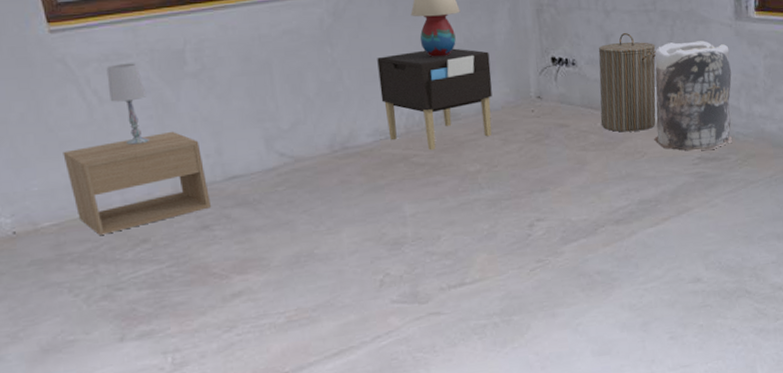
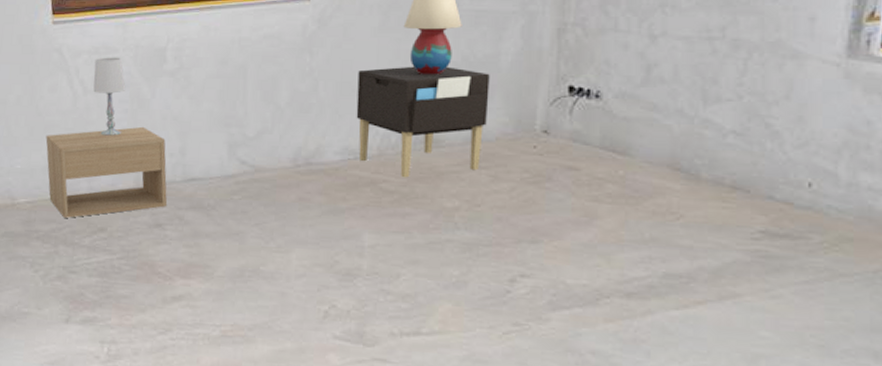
laundry hamper: present [598,32,656,132] -> none [624,63,717,187]
bag: present [654,41,732,151] -> none [697,80,831,225]

